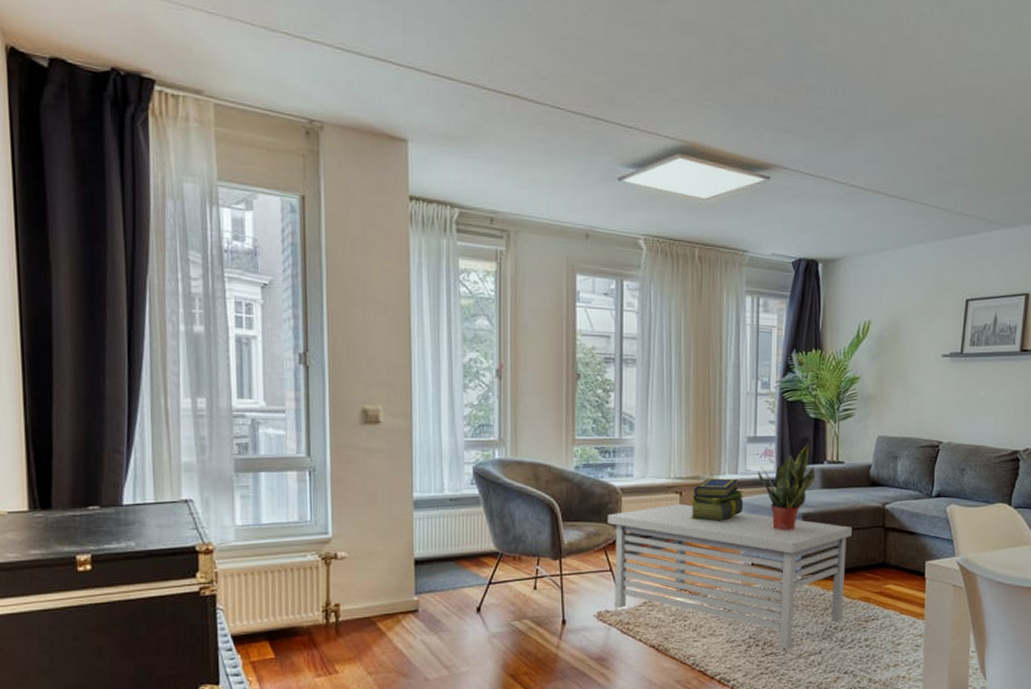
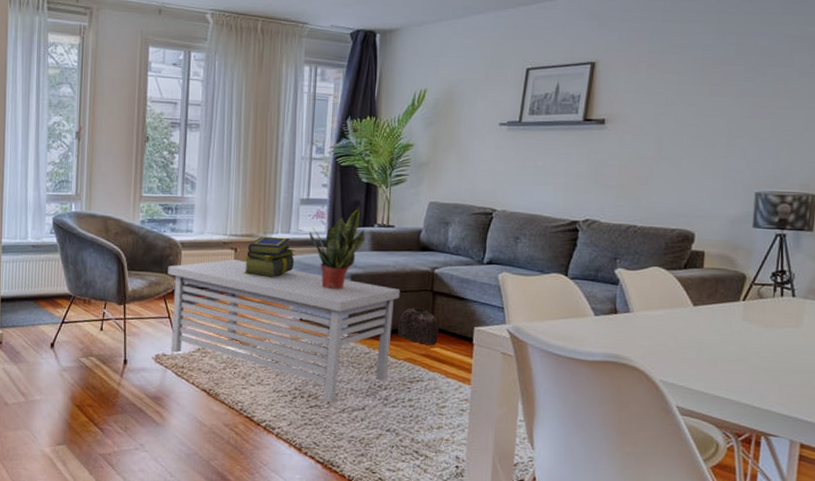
bag: none [851,545,892,582] -> present [397,307,439,345]

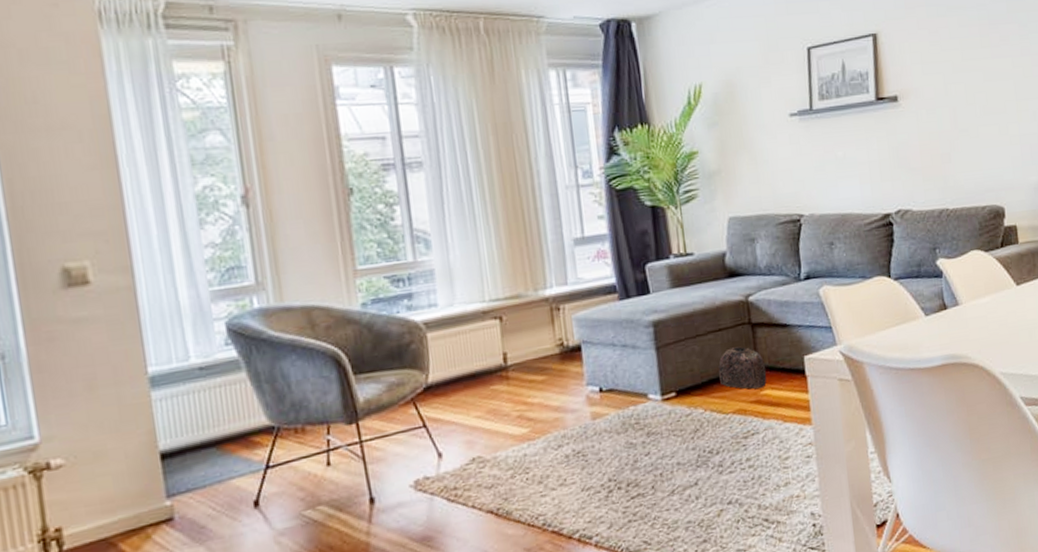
coffee table: present [168,259,401,403] -> none [411,328,717,487]
stack of books: present [243,236,295,278] -> none [513,291,581,349]
potted plant: present [309,208,366,290] -> none [592,238,663,346]

